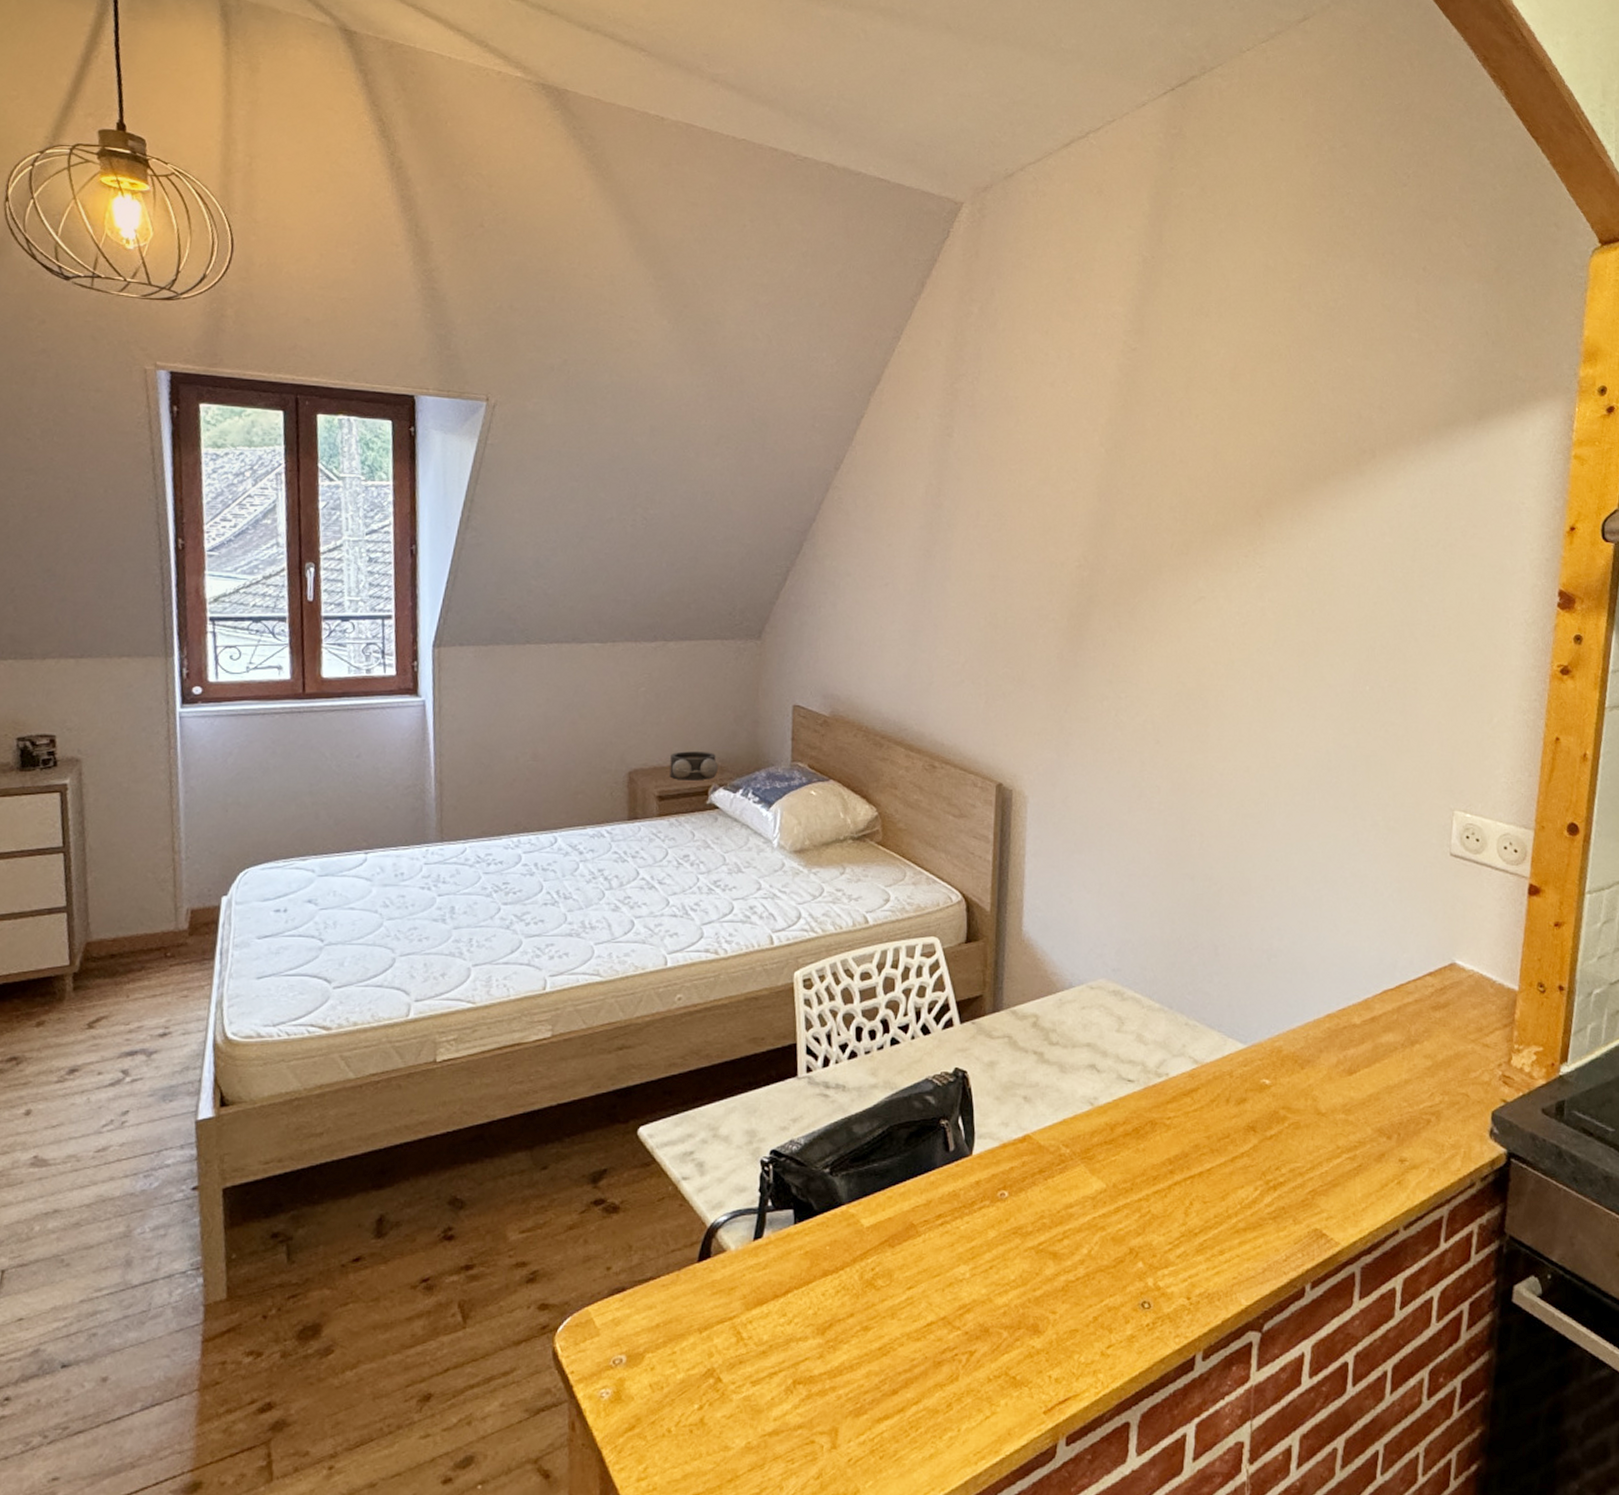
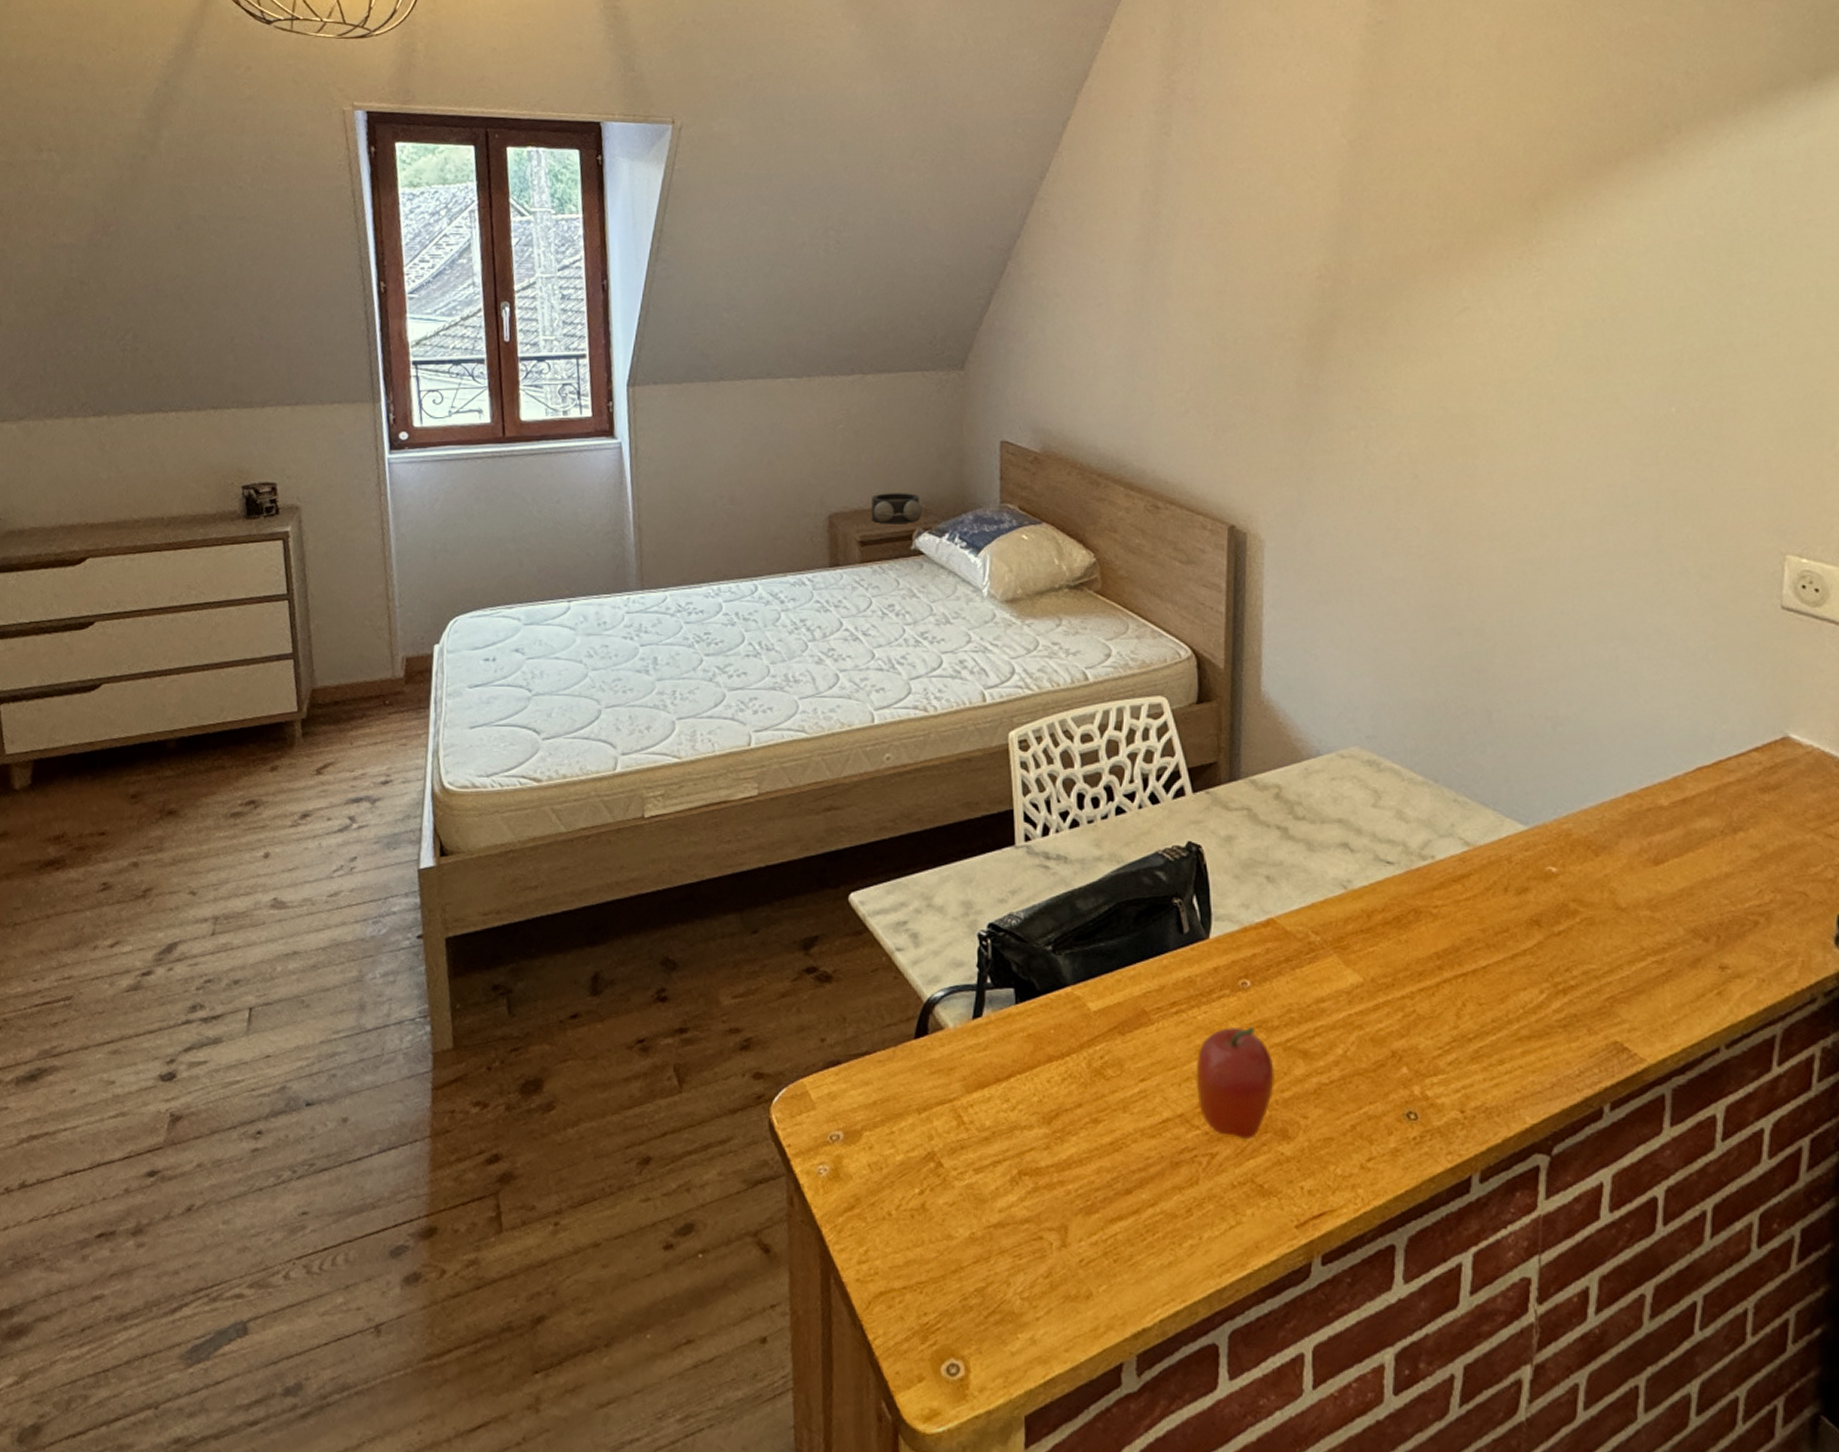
fruit: none [957,1234,1028,1335] -> present [1196,1027,1274,1139]

